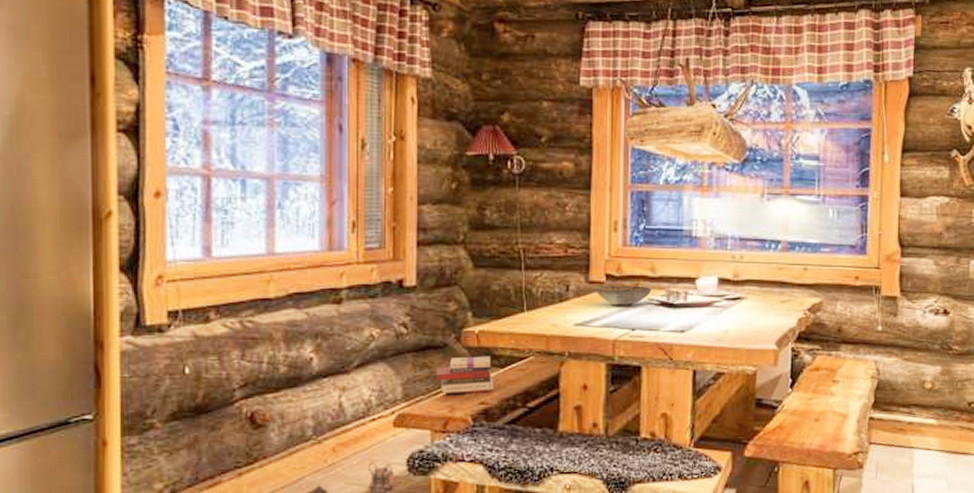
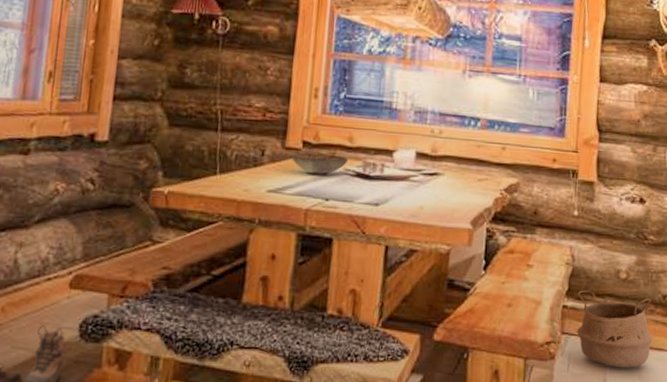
books: present [436,356,493,394] -> none [119,217,179,257]
woven basket: none [884,401,959,473] -> present [577,290,653,368]

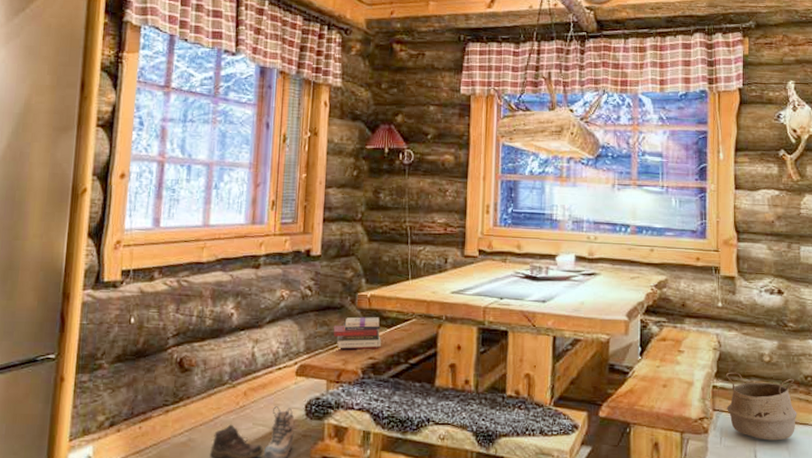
books: none [119,217,179,257] -> present [333,317,381,350]
bowl: present [291,152,349,177] -> none [470,259,518,279]

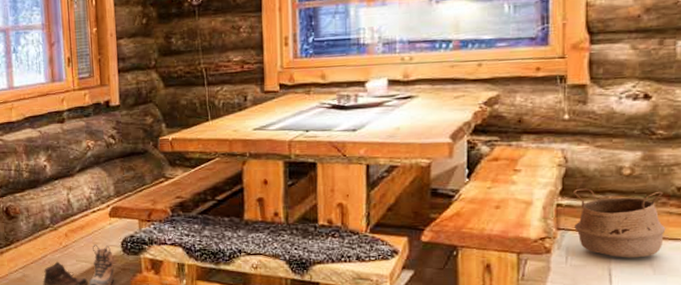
books: present [333,317,381,350] -> none [139,159,187,191]

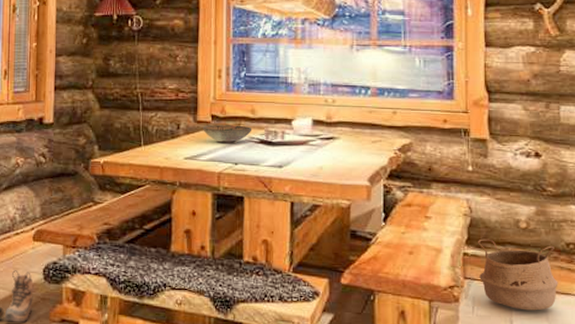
bowl: none [271,92,323,112] -> present [203,124,252,144]

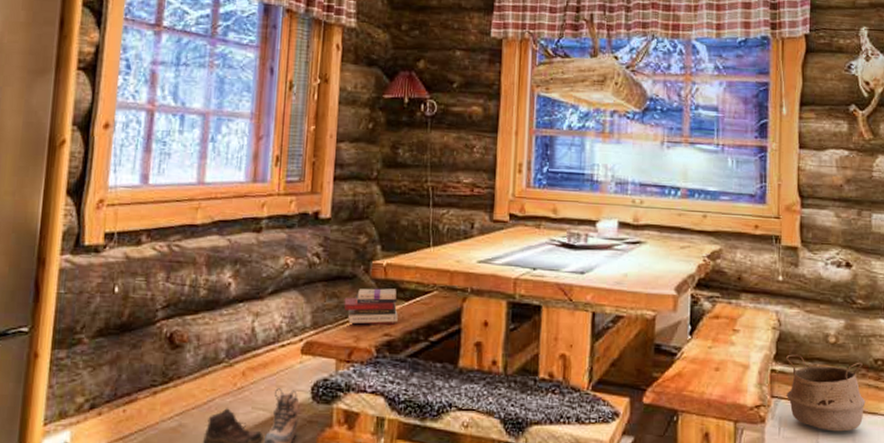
books: none [68,183,115,215] -> present [343,288,398,325]
bowl: present [203,124,252,144] -> none [499,224,554,247]

